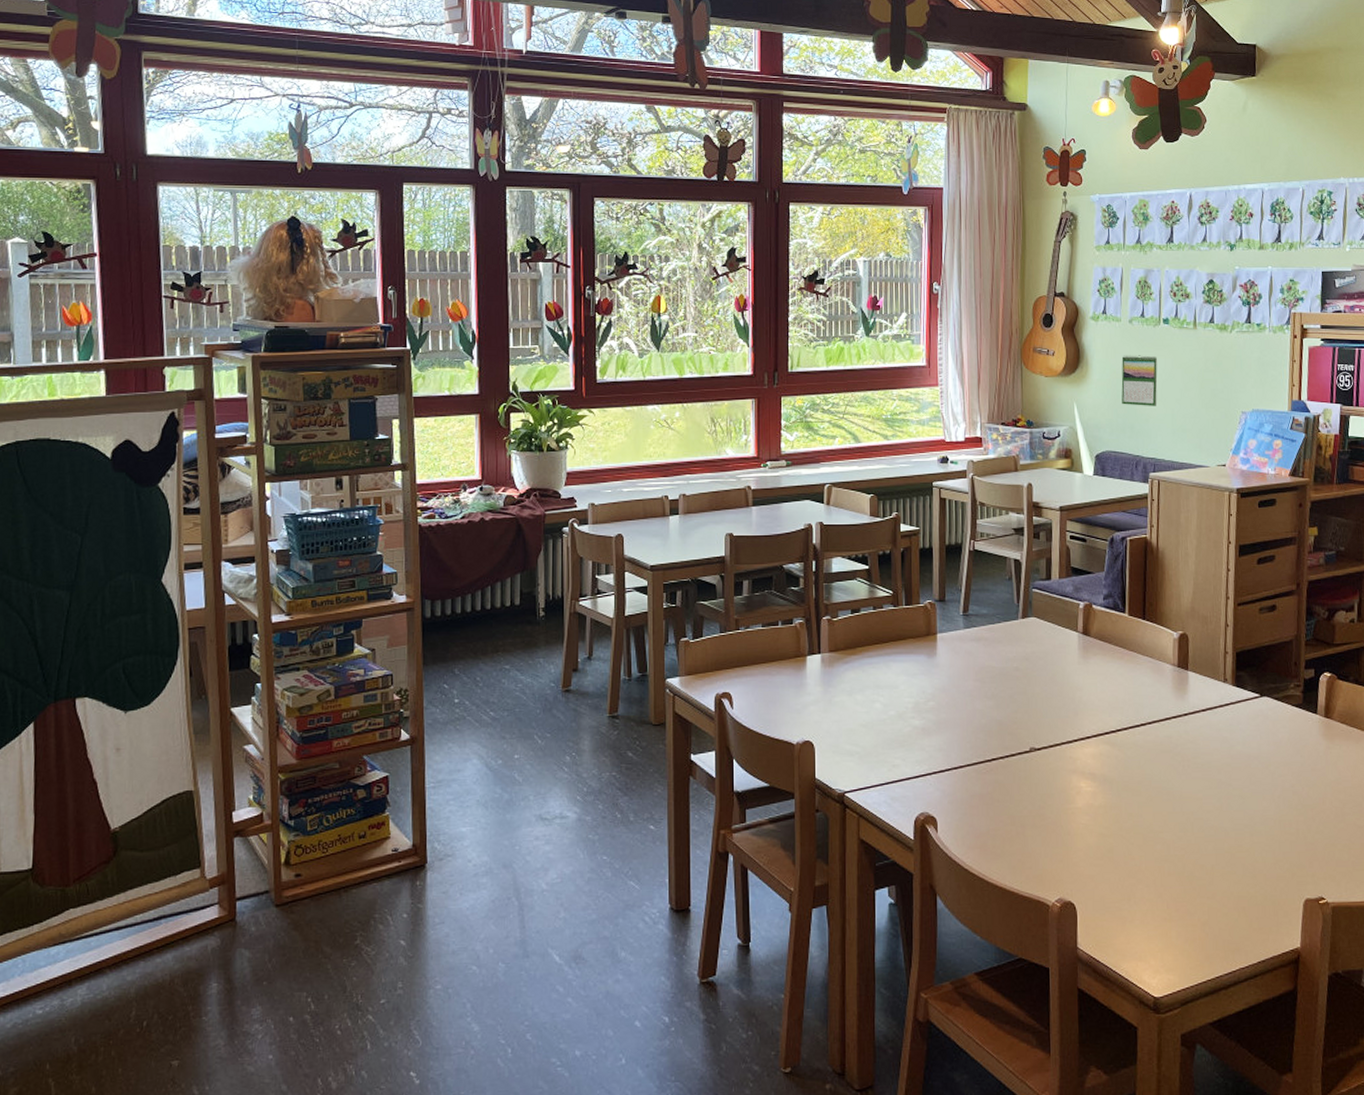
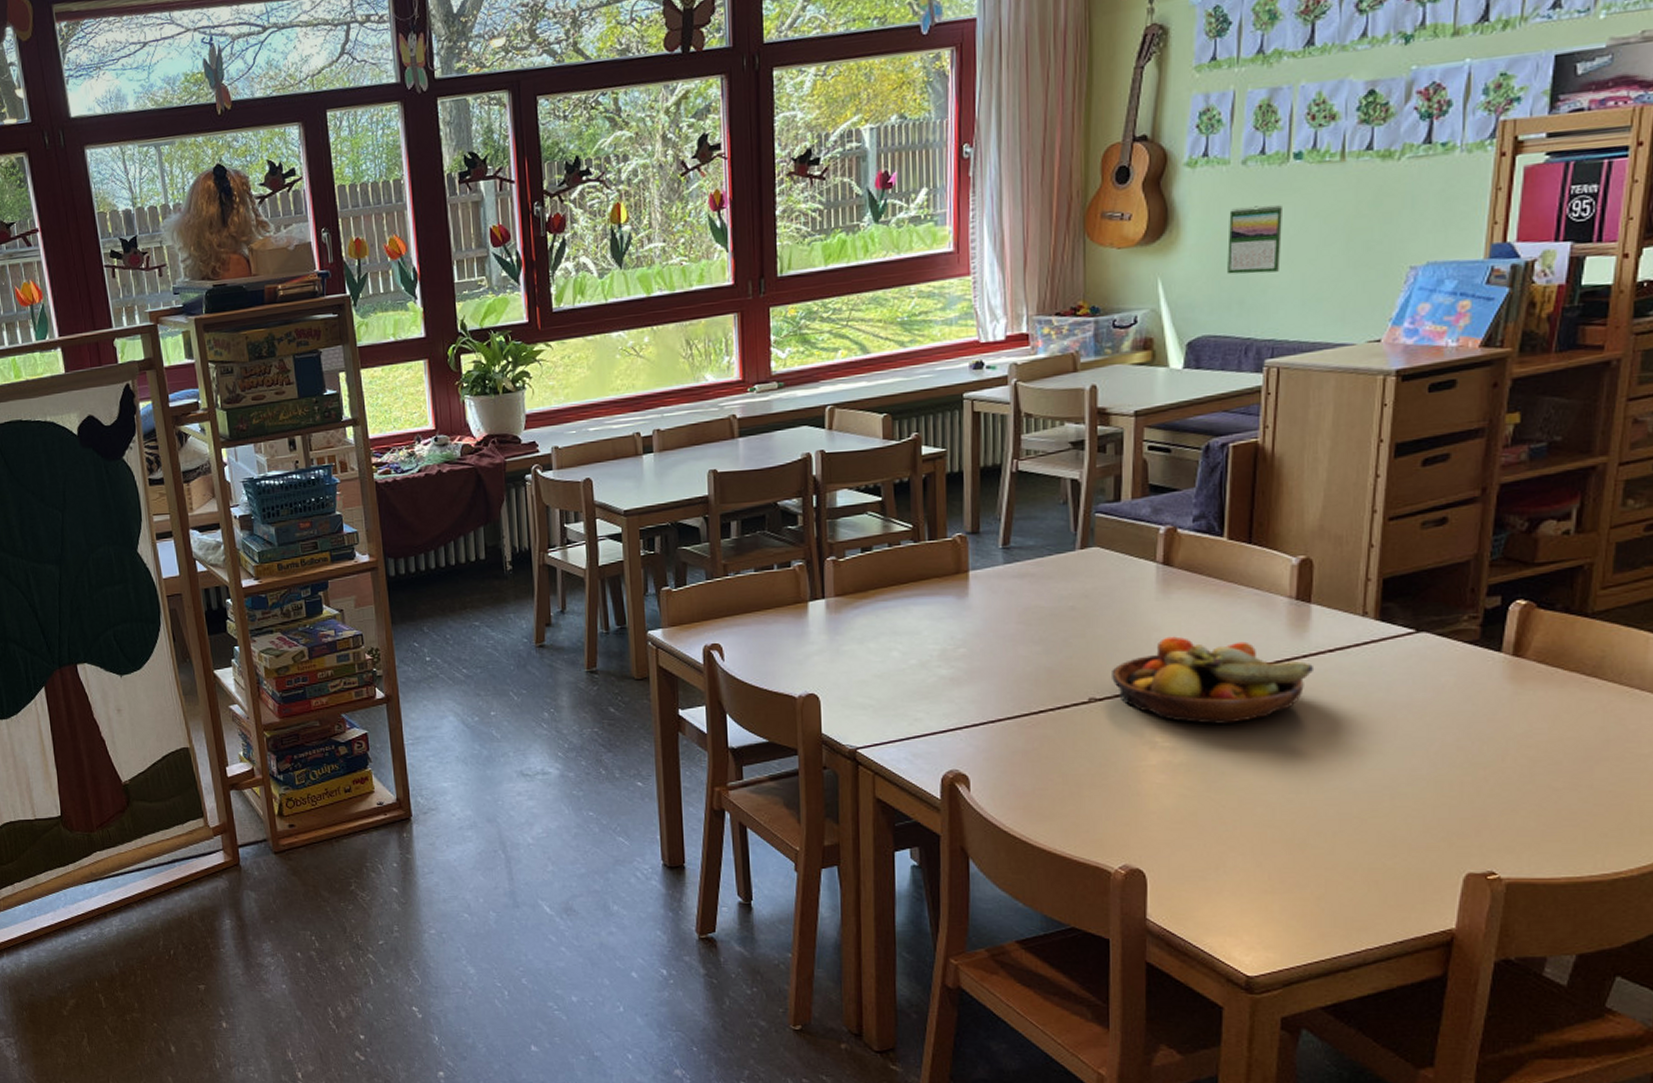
fruit bowl: none [1047,695,1193,772] -> present [1112,636,1315,724]

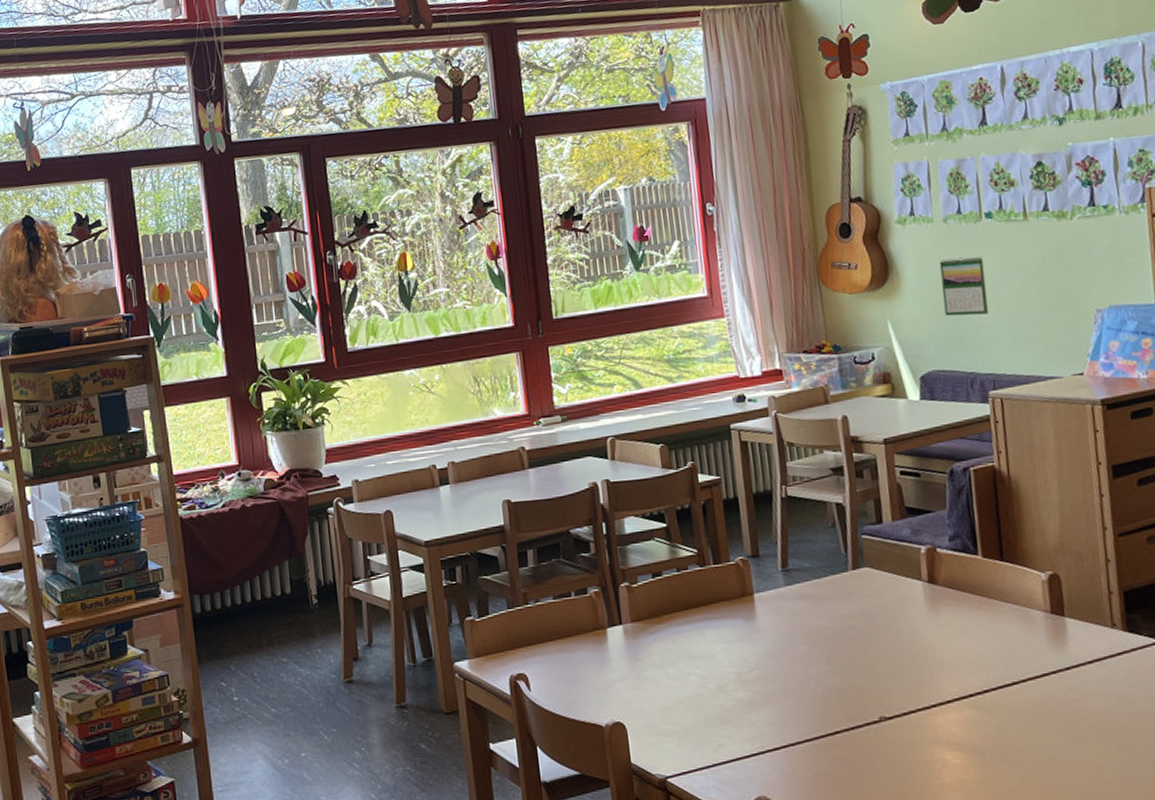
fruit bowl: present [1112,636,1315,724] -> none [896,652,1079,739]

